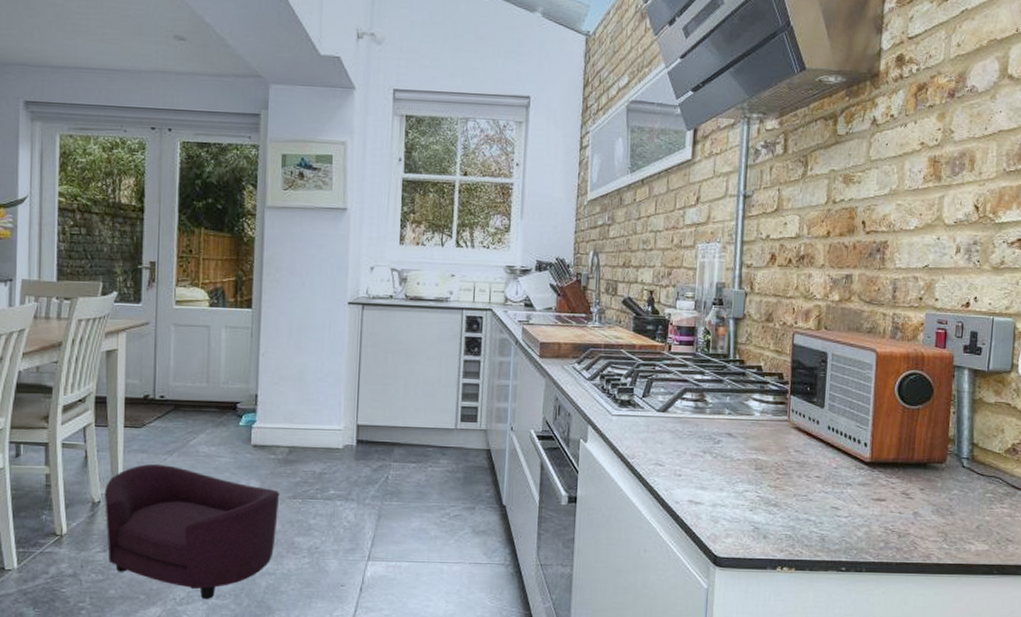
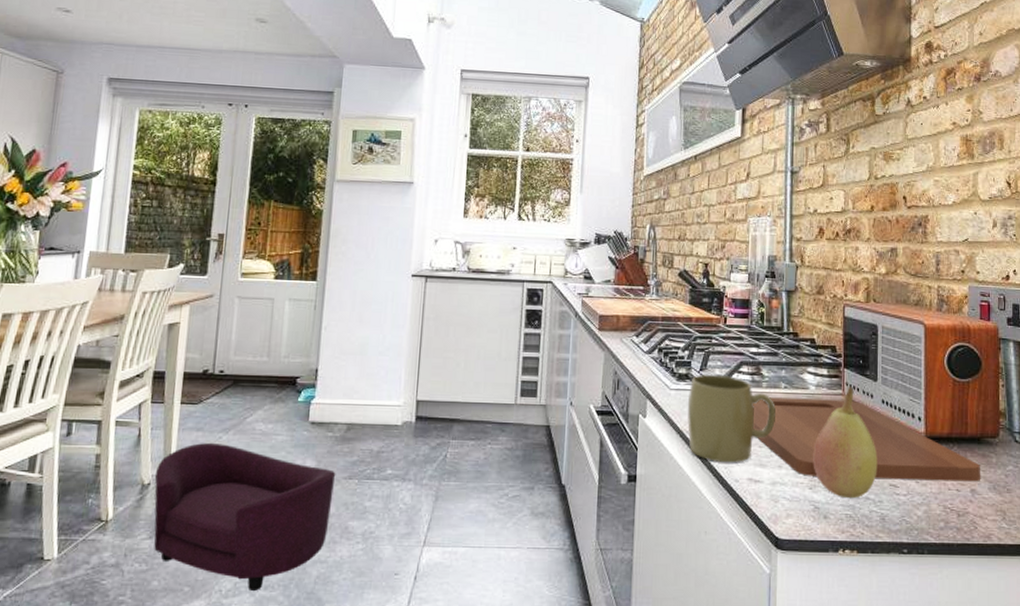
mug: none [628,400,720,485] -> present [687,374,777,462]
cutting board: none [694,423,925,505] -> present [752,397,981,482]
fruit: none [754,412,821,520] -> present [813,385,878,499]

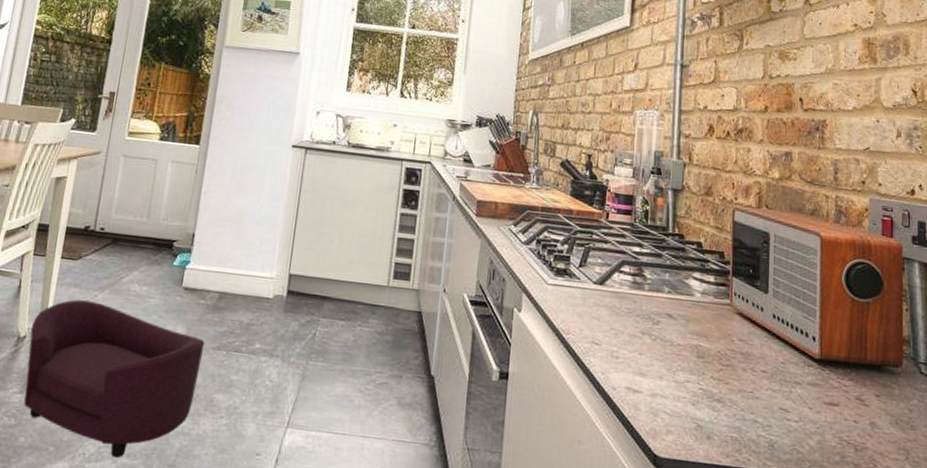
mug: present [687,374,777,462] -> none [564,271,659,369]
cutting board: present [752,397,981,482] -> none [632,301,882,414]
fruit: present [813,385,878,499] -> none [696,296,767,420]

